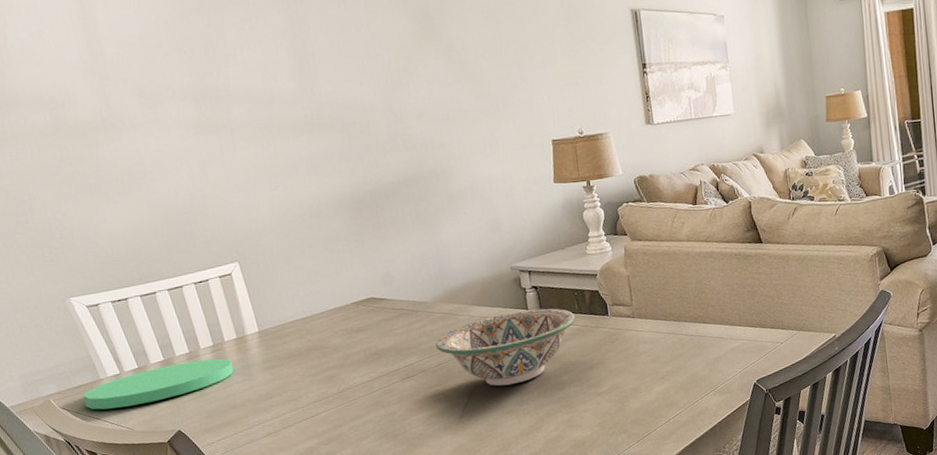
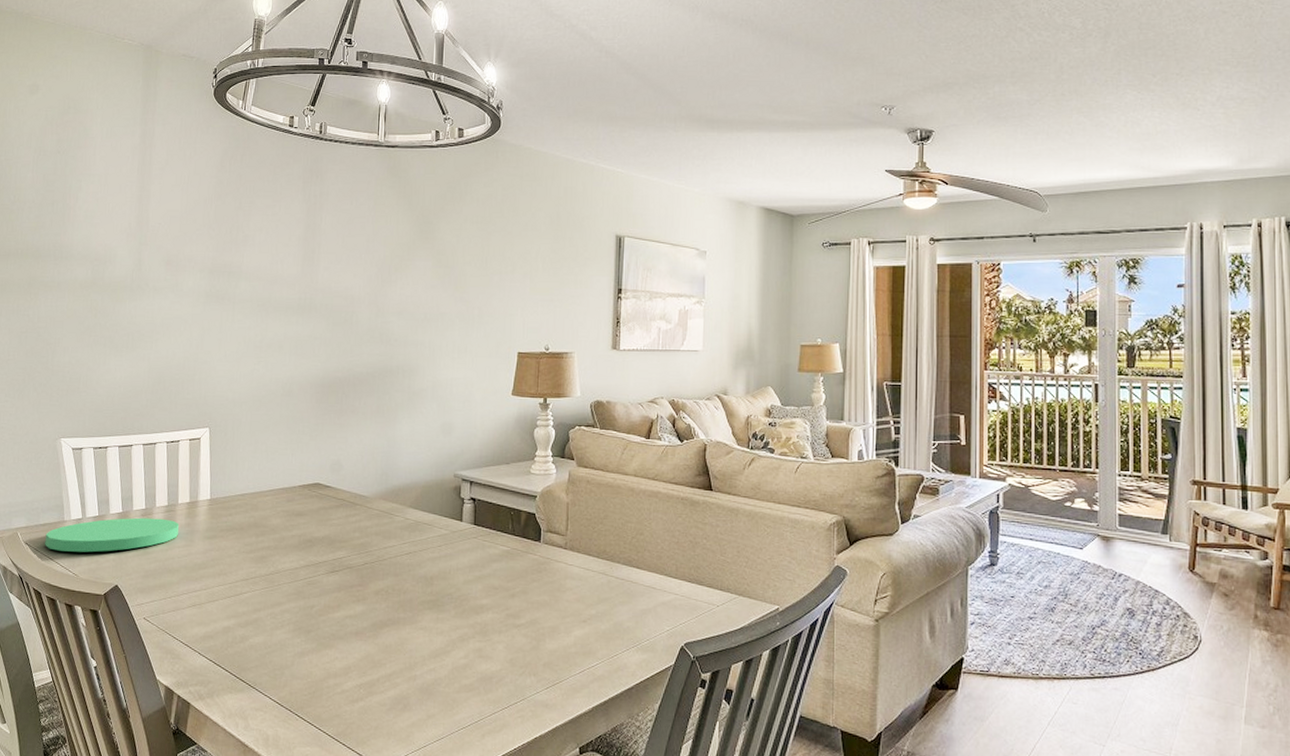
decorative bowl: present [435,308,576,386] -> none [367,521,507,599]

